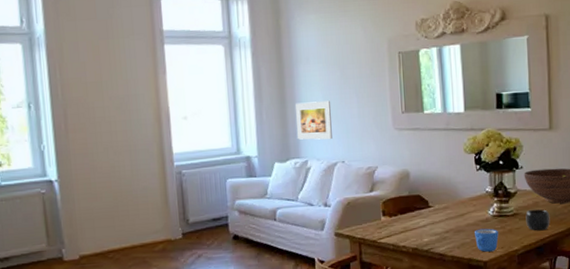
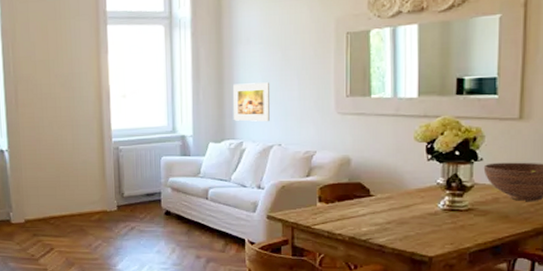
mug: present [475,228,499,252] -> none [420,222,448,247]
mug: present [525,209,550,231] -> none [482,205,512,229]

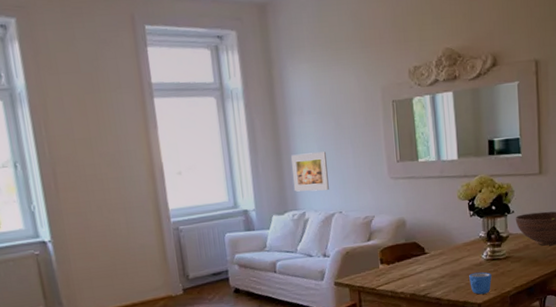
mug: none [420,222,448,247] -> present [469,272,492,295]

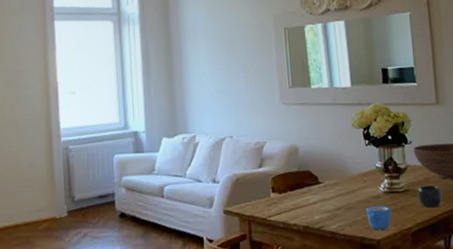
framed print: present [291,151,329,192] -> none [183,76,220,115]
mug: none [517,251,540,273] -> present [417,185,443,208]

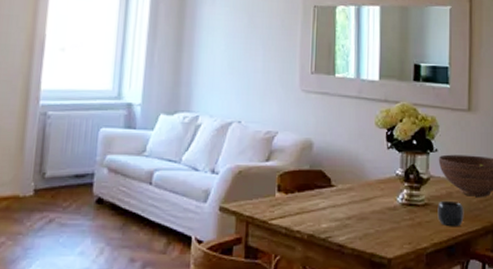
mug: present [366,205,391,230] -> none [380,218,406,247]

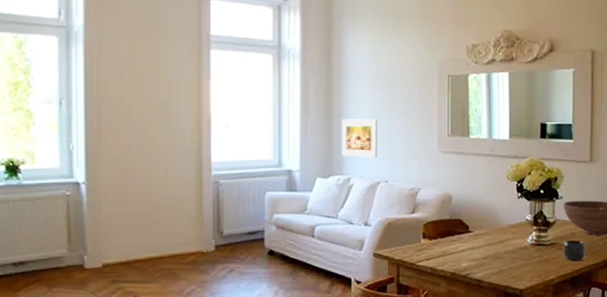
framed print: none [190,48,233,95] -> present [341,119,377,158]

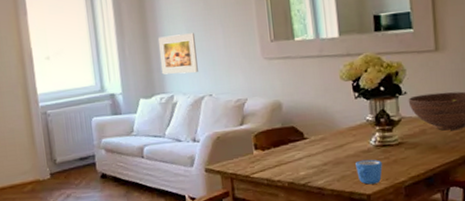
mug: none [513,256,536,280] -> present [355,159,383,185]
mug: present [563,239,586,262] -> none [412,137,440,161]

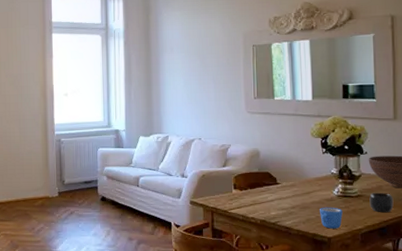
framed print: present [158,33,198,75] -> none [159,85,191,119]
mug: none [412,137,440,161] -> present [369,192,394,213]

